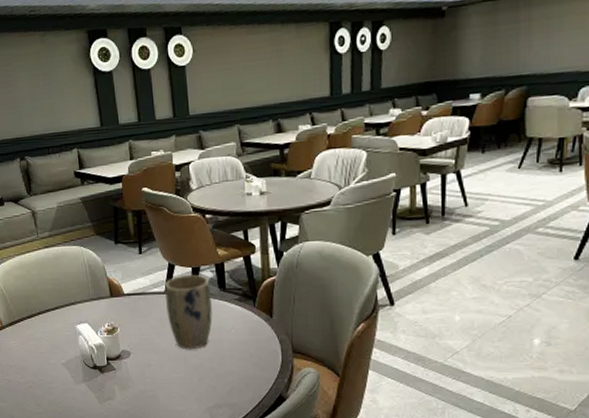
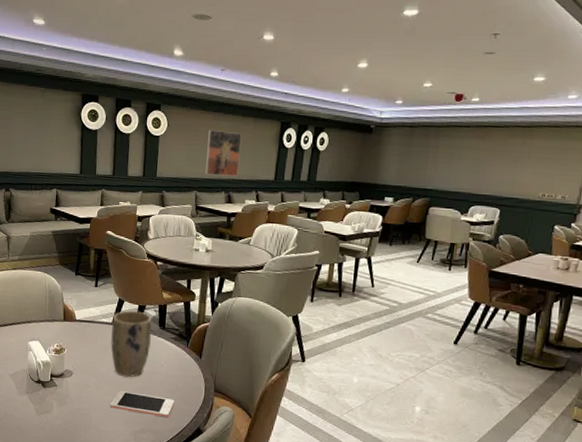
cell phone: none [177,365,249,388] -> present [109,390,175,417]
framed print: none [243,45,286,103] -> present [205,130,242,177]

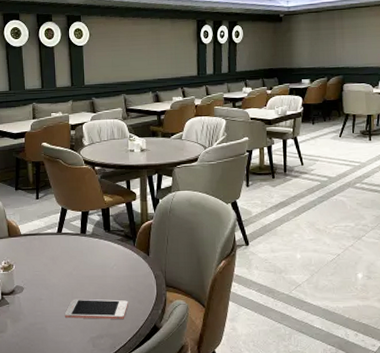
plant pot: present [111,310,152,378] -> none [57,217,98,285]
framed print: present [205,130,242,177] -> none [130,34,163,78]

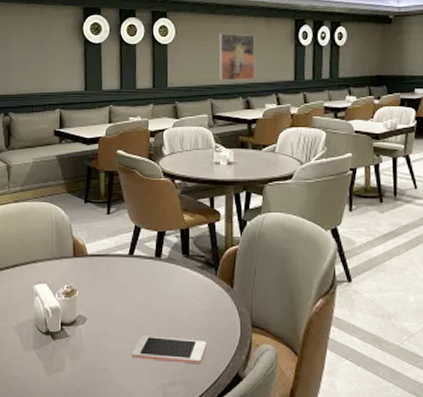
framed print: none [130,34,163,78] -> present [220,33,255,81]

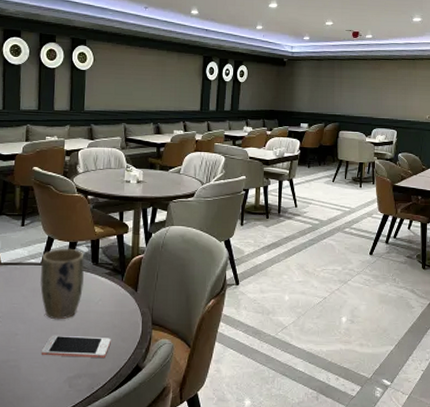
plant pot: none [129,238,174,319] -> present [40,248,84,320]
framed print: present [220,33,255,81] -> none [133,64,167,108]

